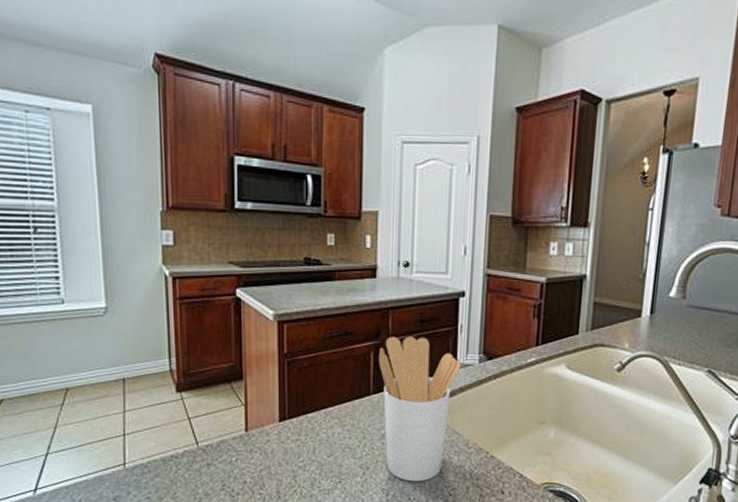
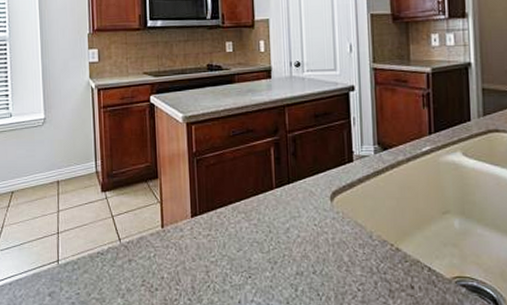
utensil holder: present [379,336,461,482] -> none [278,131,357,277]

